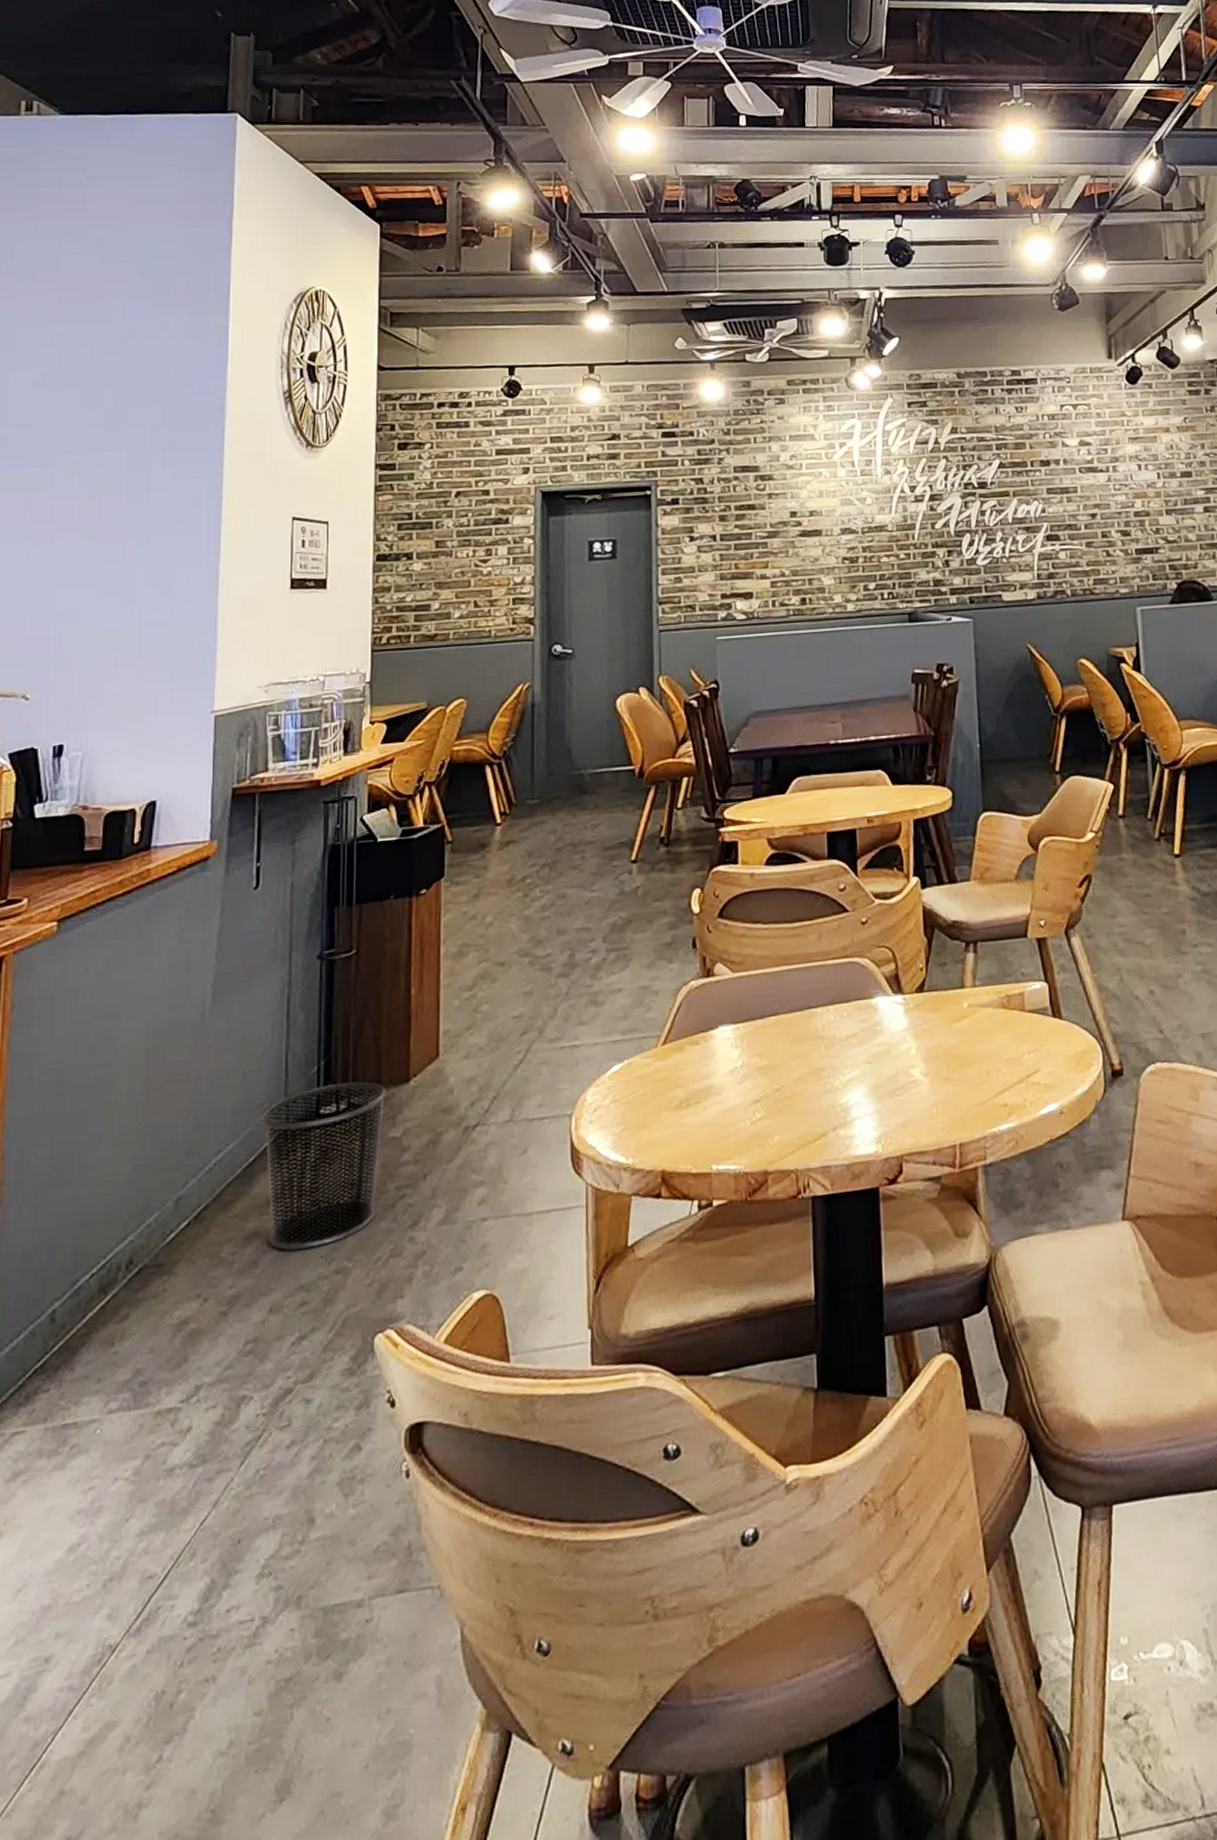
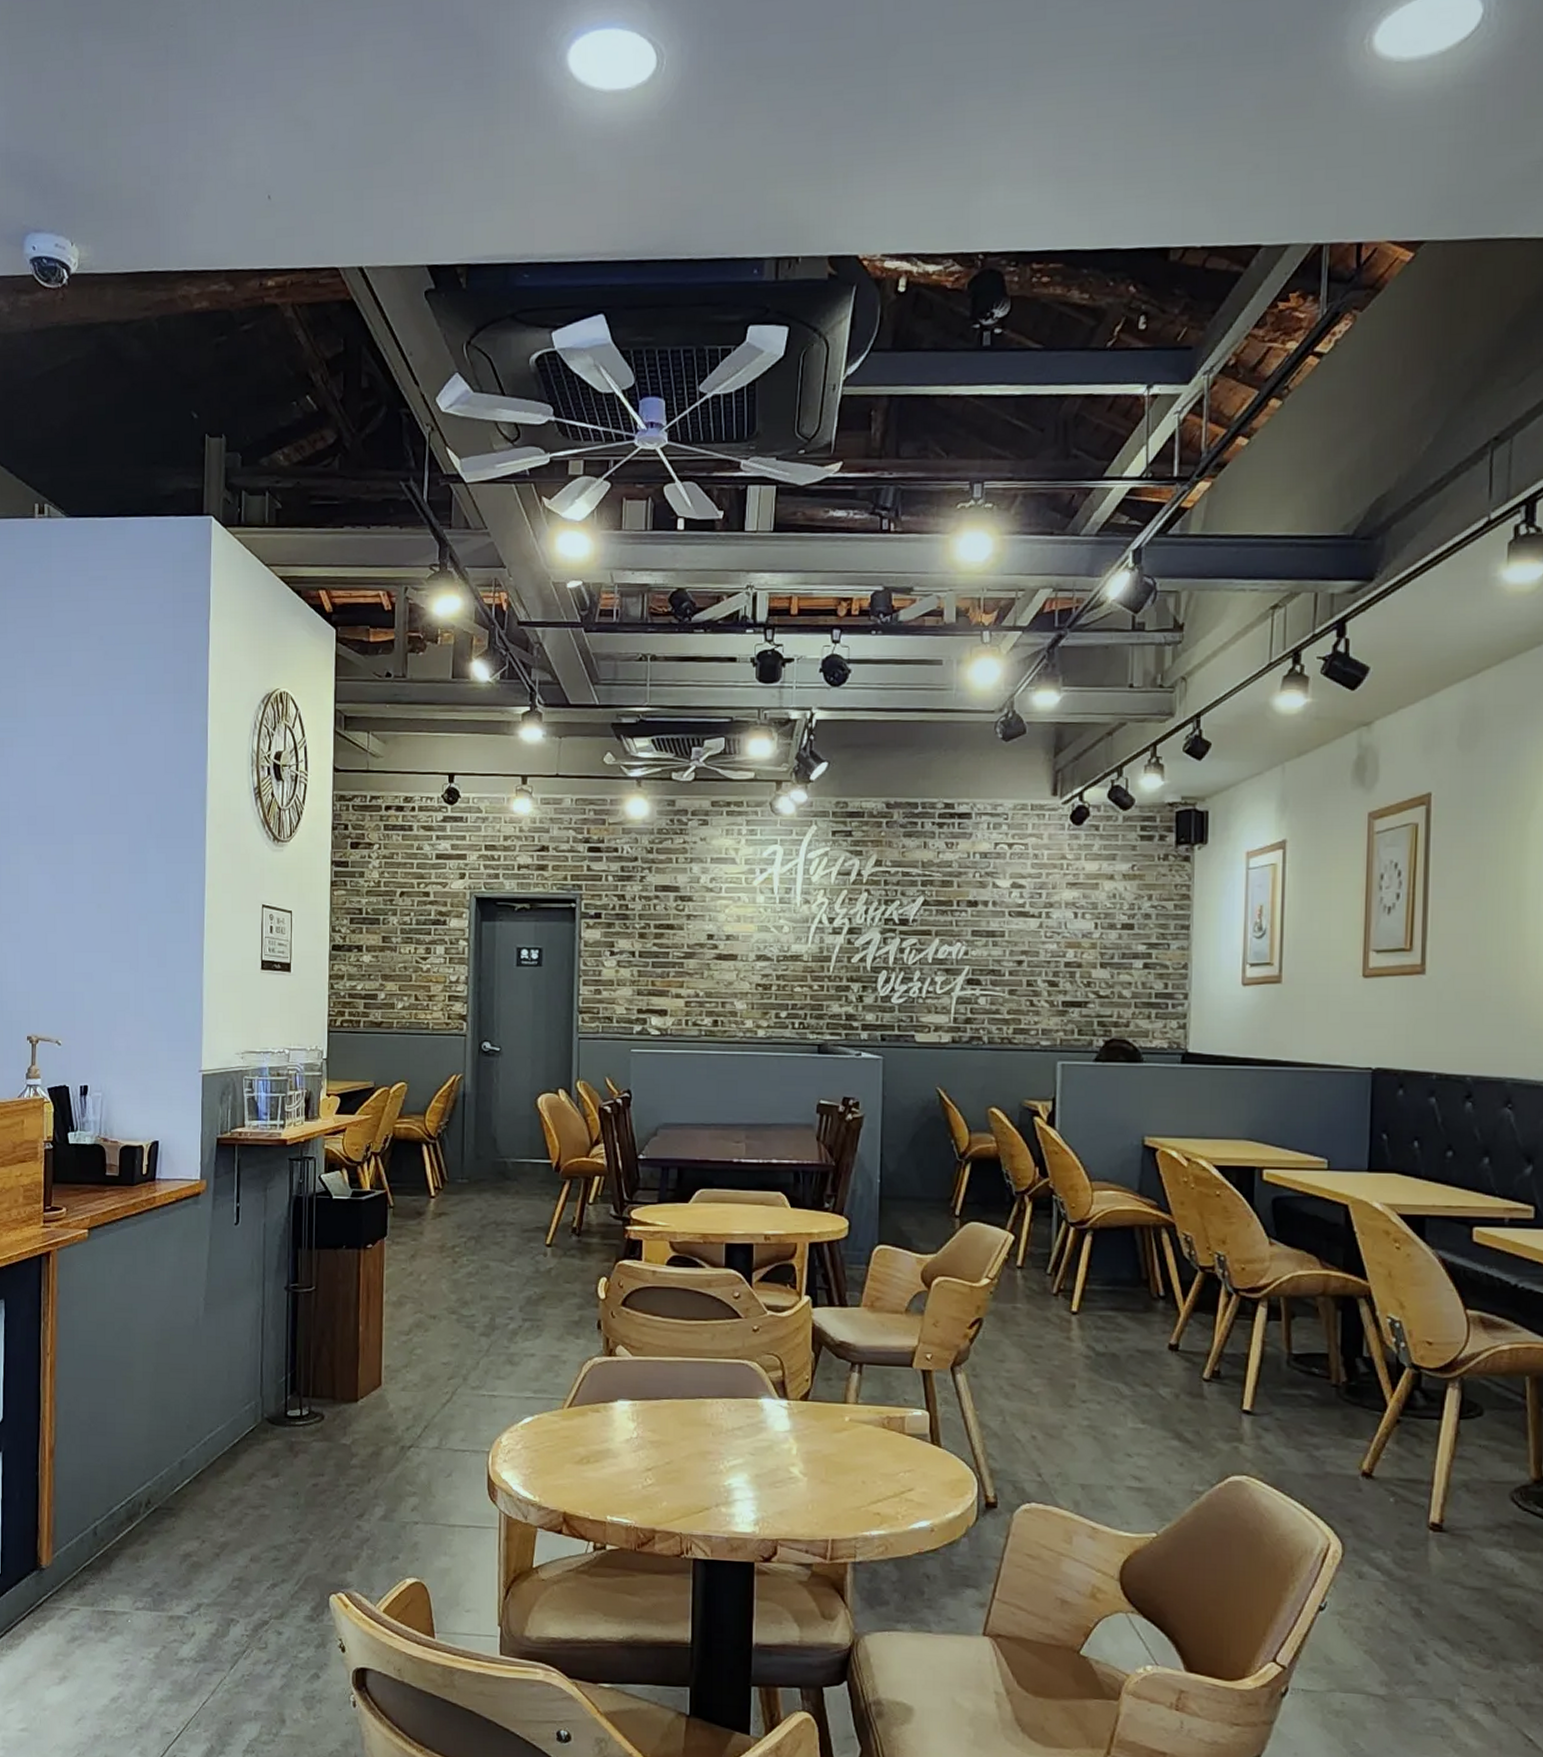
waste bin: present [263,1081,387,1251] -> none [244,1393,339,1519]

